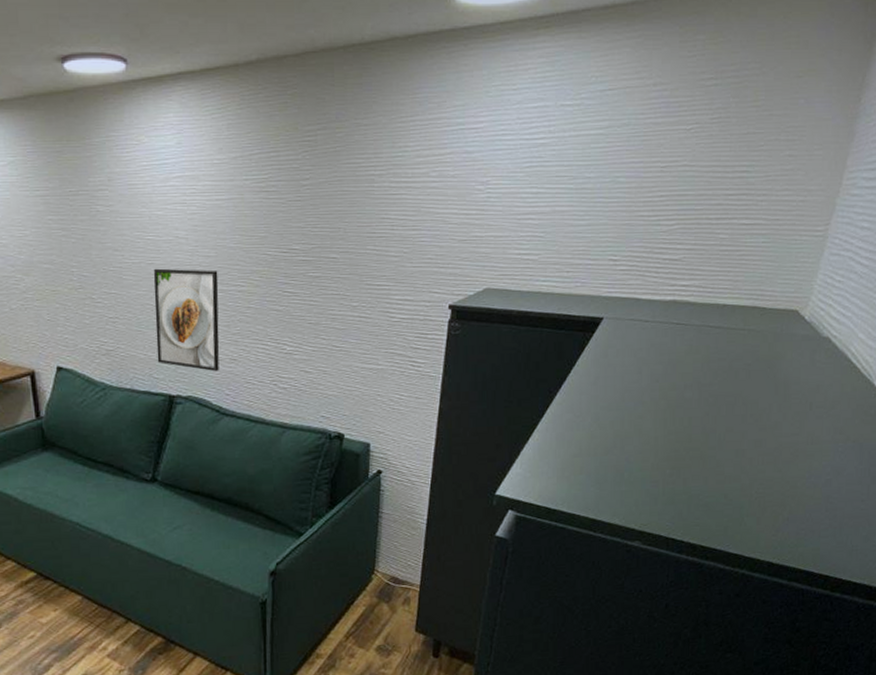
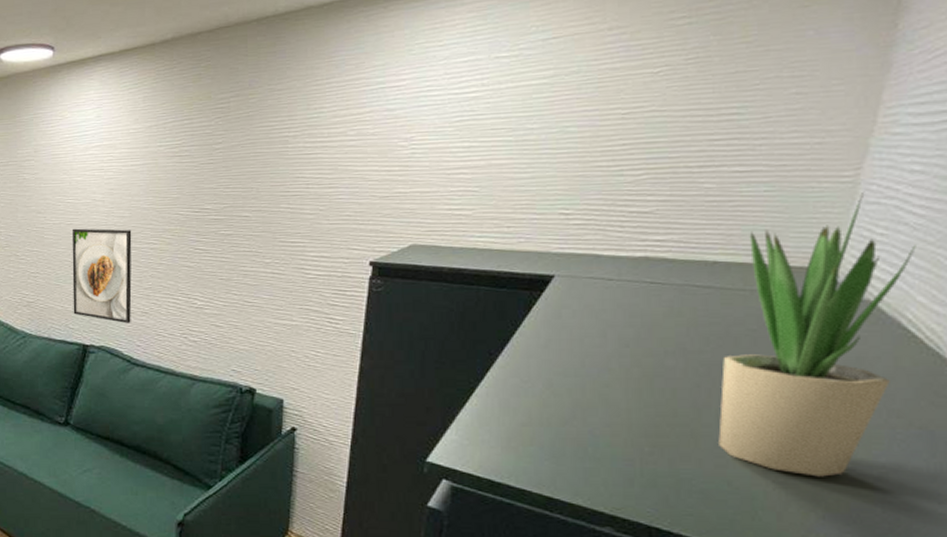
potted plant: none [720,244,861,486] -> present [718,191,916,477]

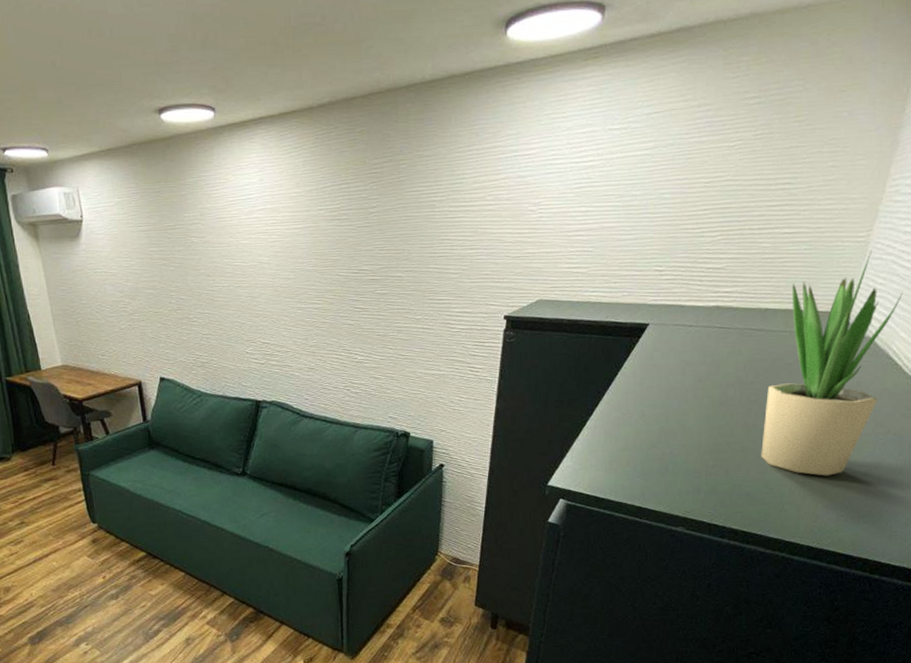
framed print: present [71,228,132,324] -> none [240,290,299,380]

